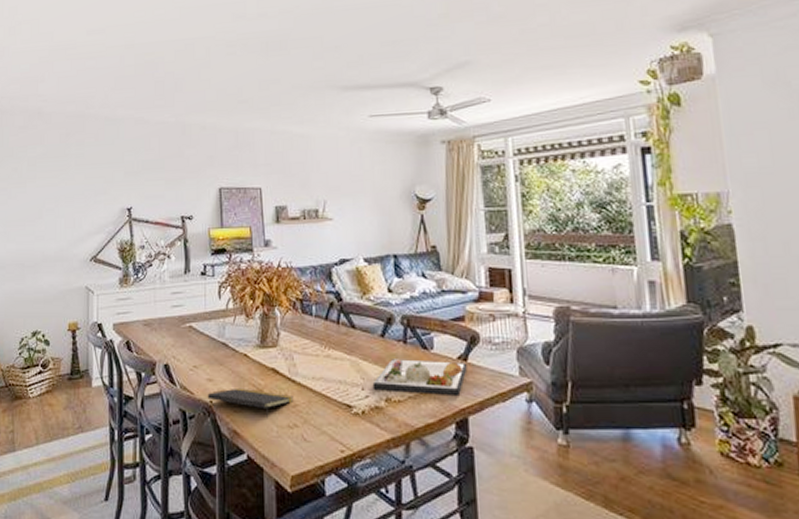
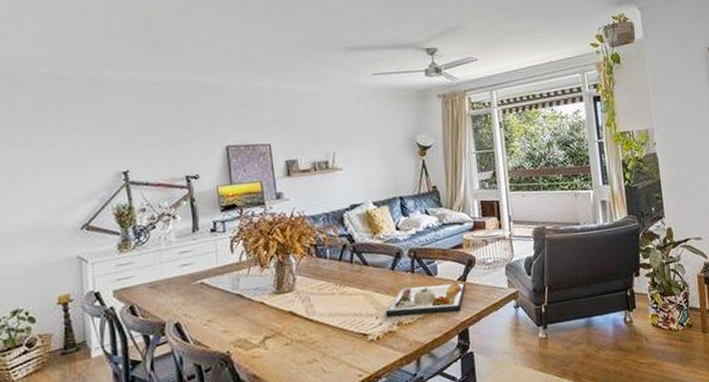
notepad: present [207,387,294,419] -> none [223,333,312,359]

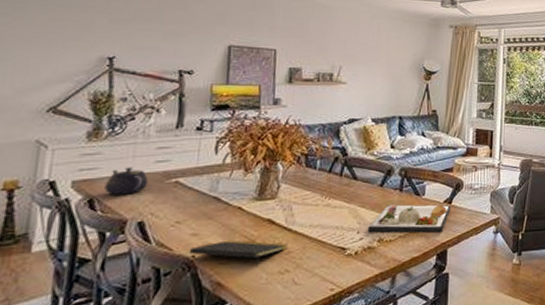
teapot: none [141,273,177,301] -> present [104,167,149,195]
notepad: none [223,333,312,359] -> present [188,240,288,268]

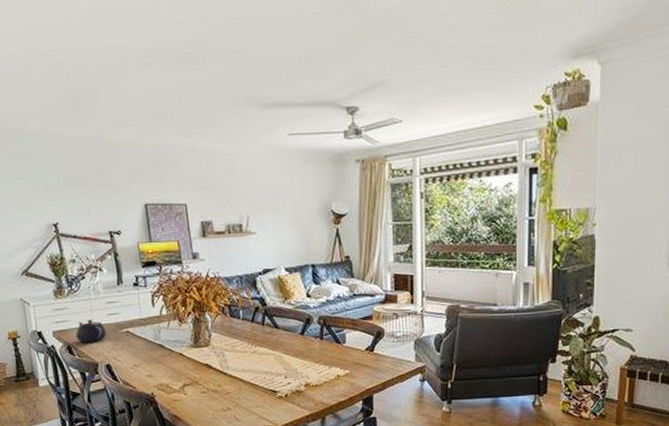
notepad: present [188,240,288,268] -> none [148,381,226,405]
dinner plate: present [367,204,451,234] -> none [294,352,373,380]

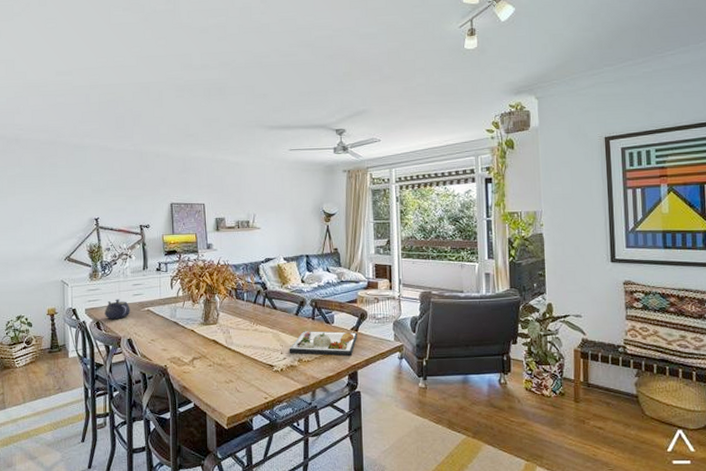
dinner plate: none [294,352,373,380] -> present [289,331,358,357]

